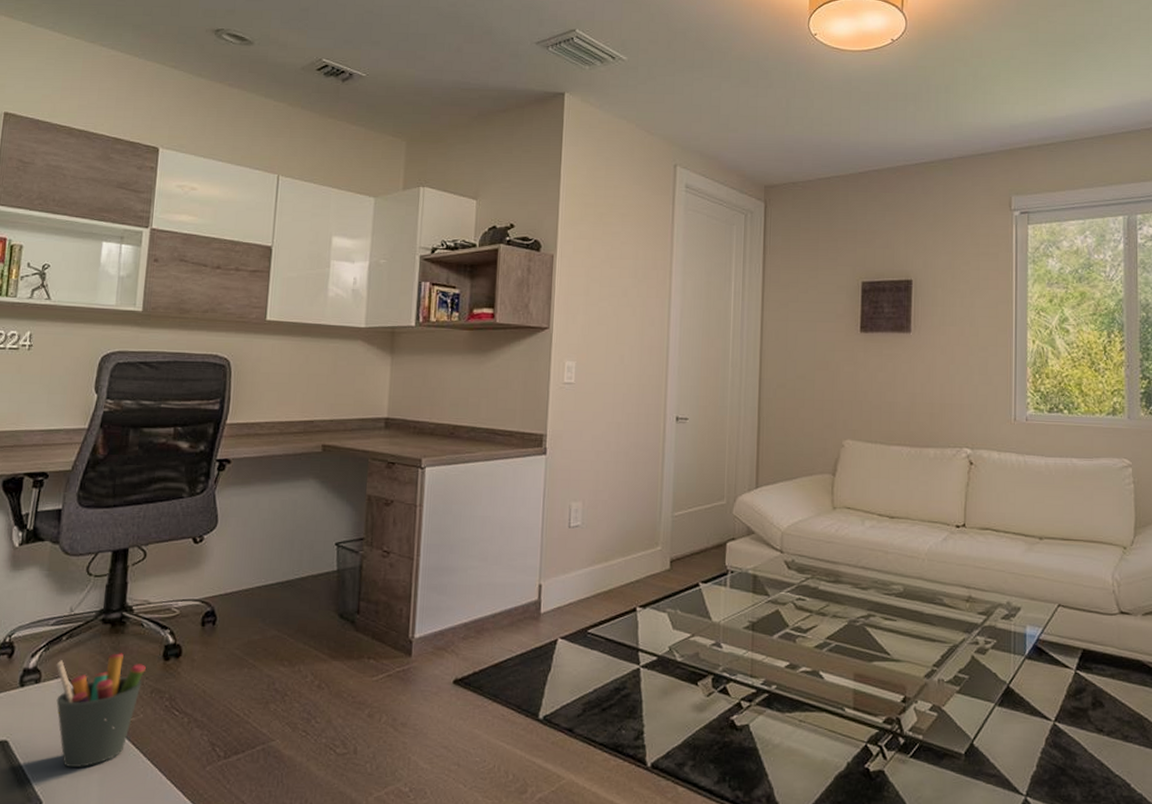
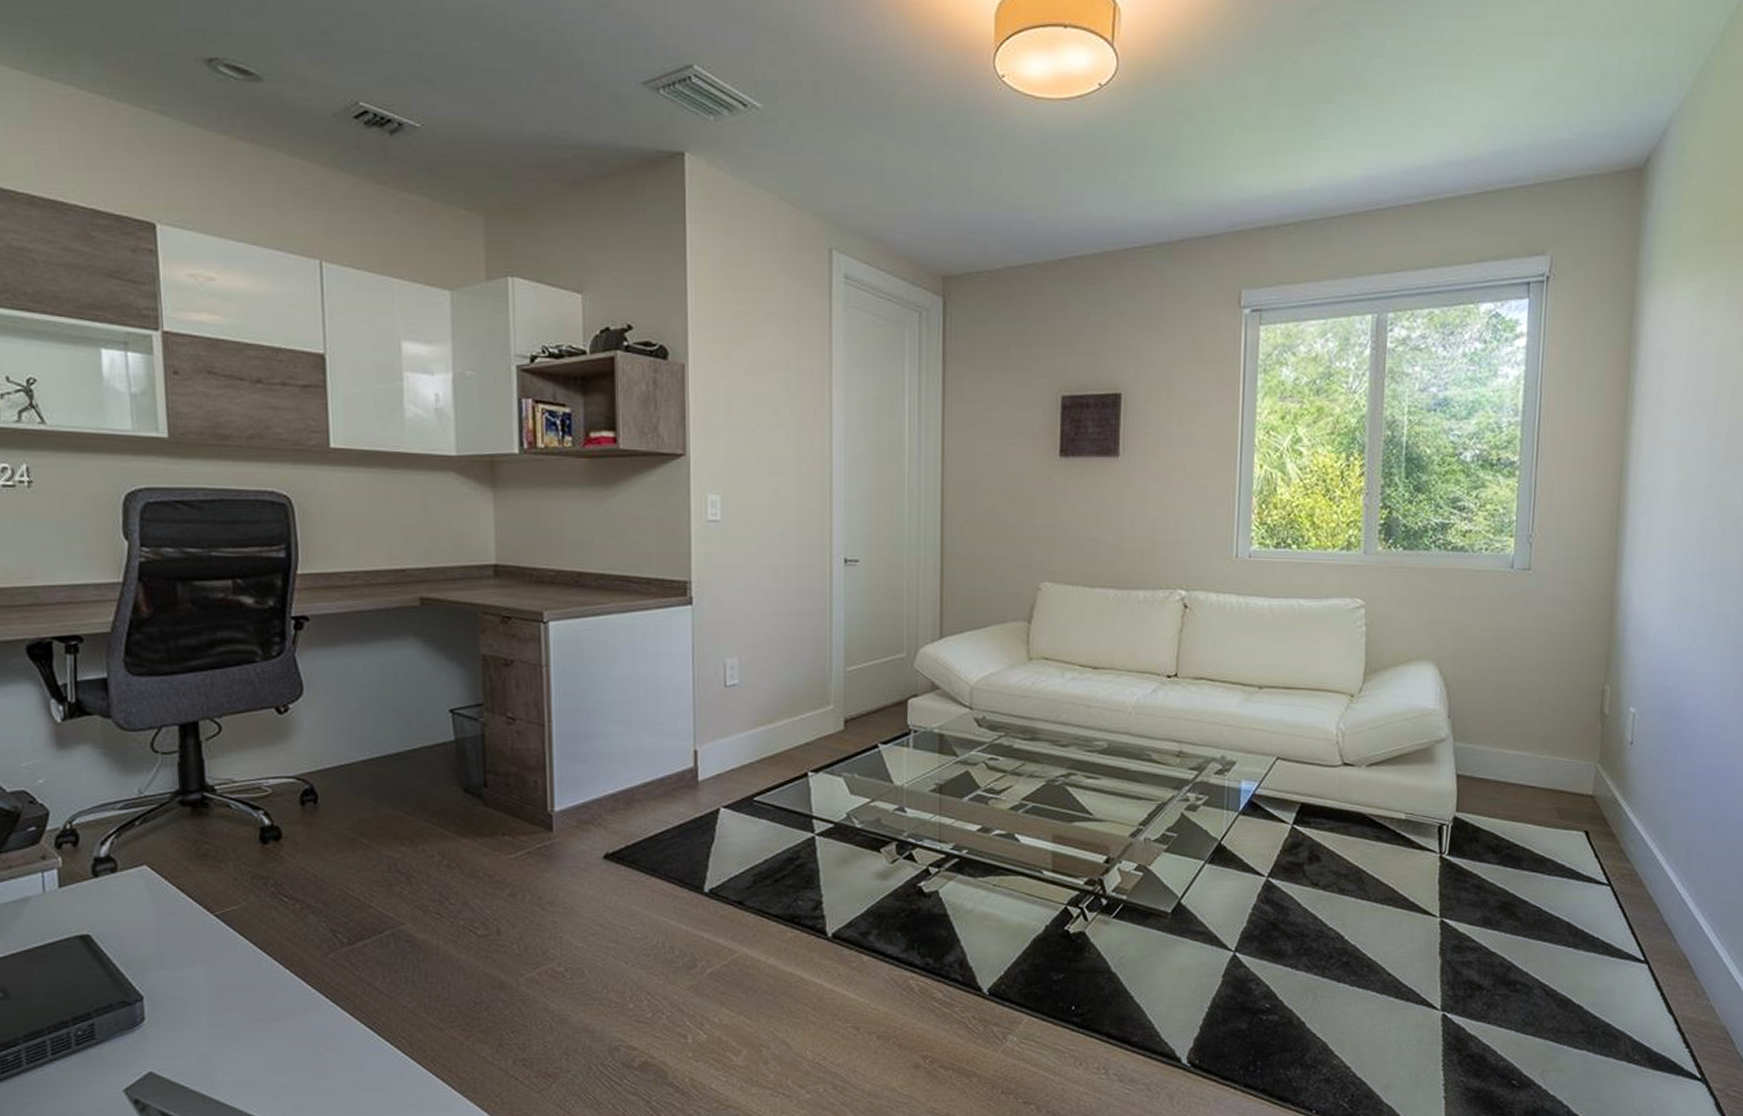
pen holder: present [56,653,146,768] -> none [133,837,241,961]

